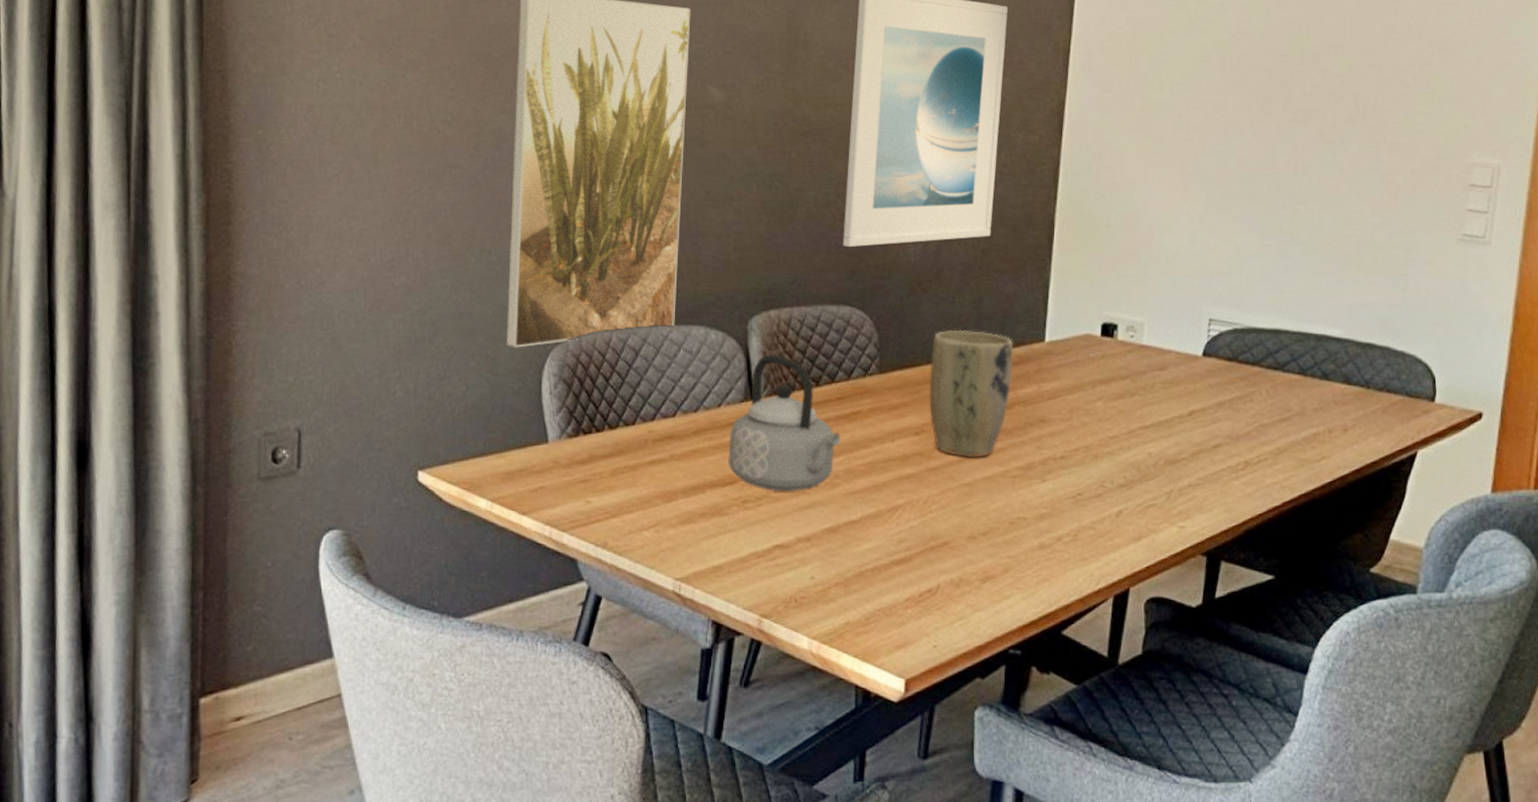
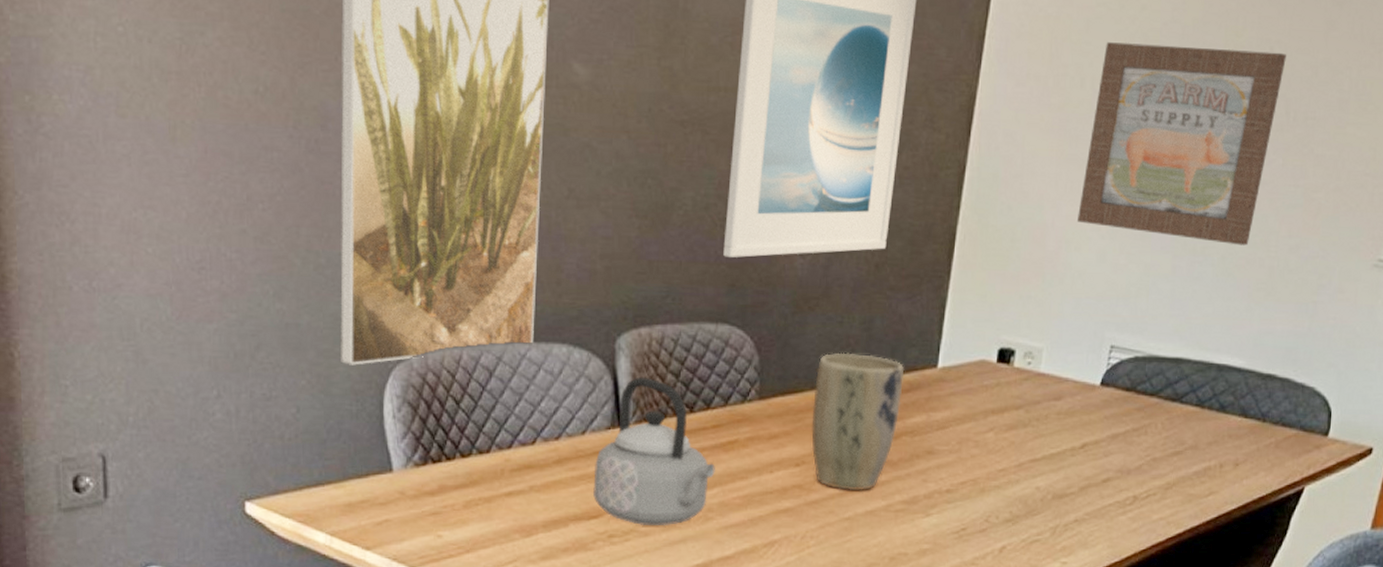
wall art: none [1166,52,1350,225] -> present [1076,42,1286,246]

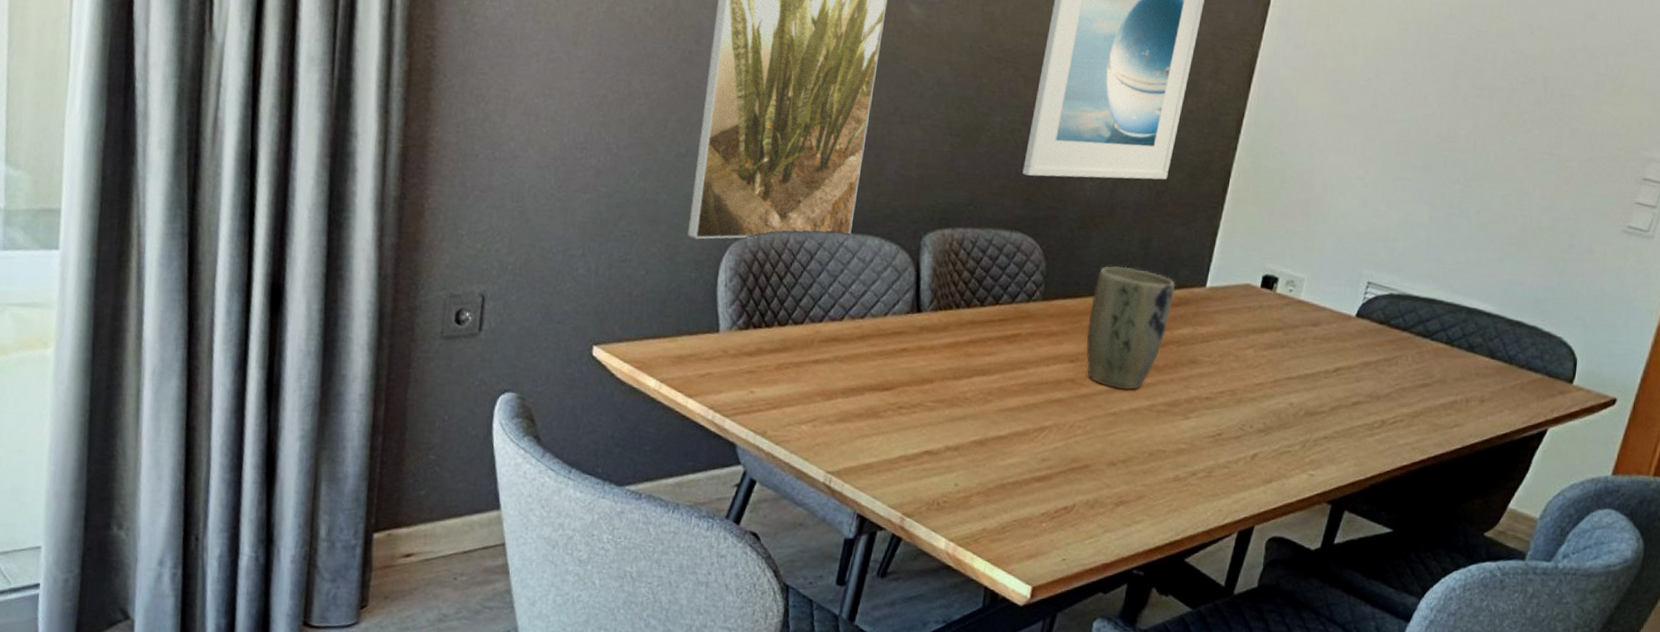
teapot: present [593,377,715,526] -> none [888,271,998,403]
wall art: present [1076,42,1286,246] -> none [1342,17,1546,204]

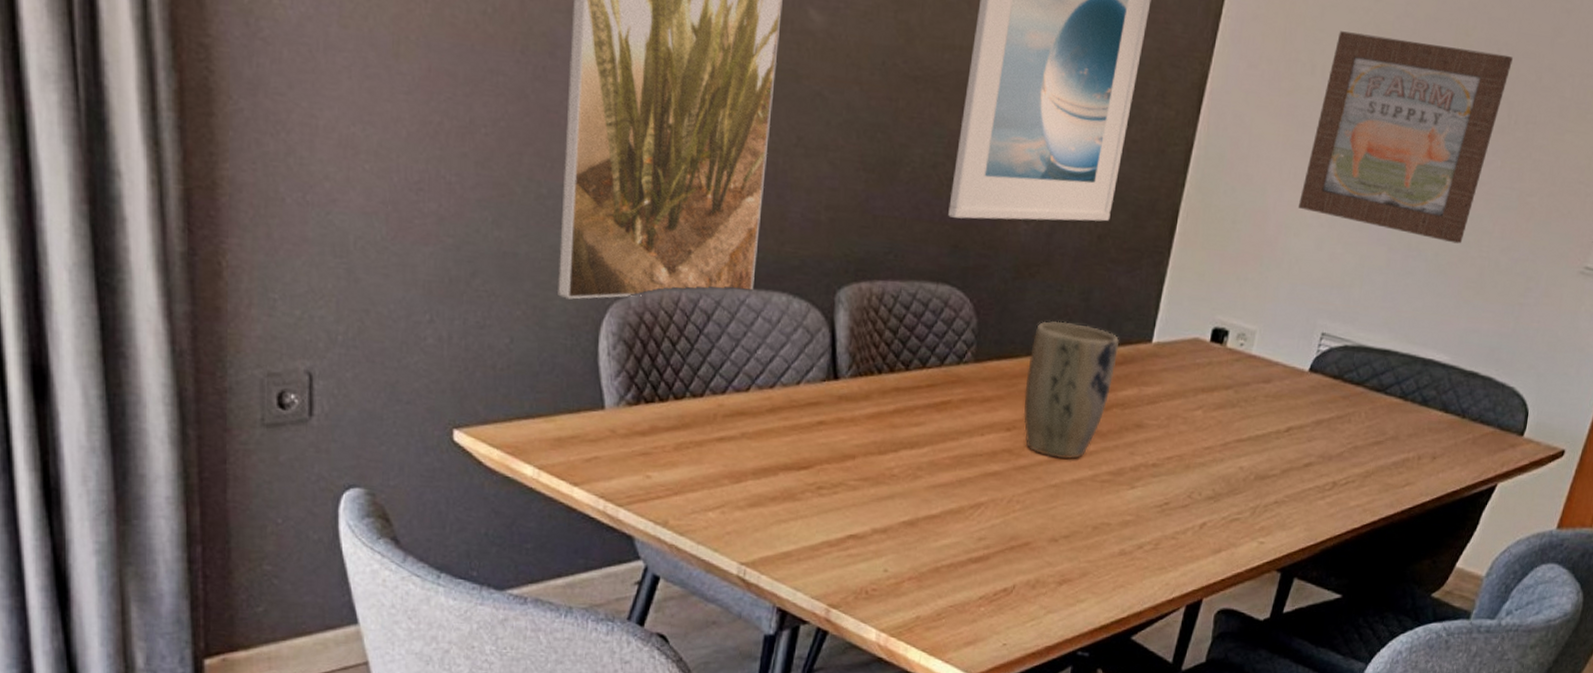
wall art: none [1342,17,1546,204] -> present [1298,31,1513,244]

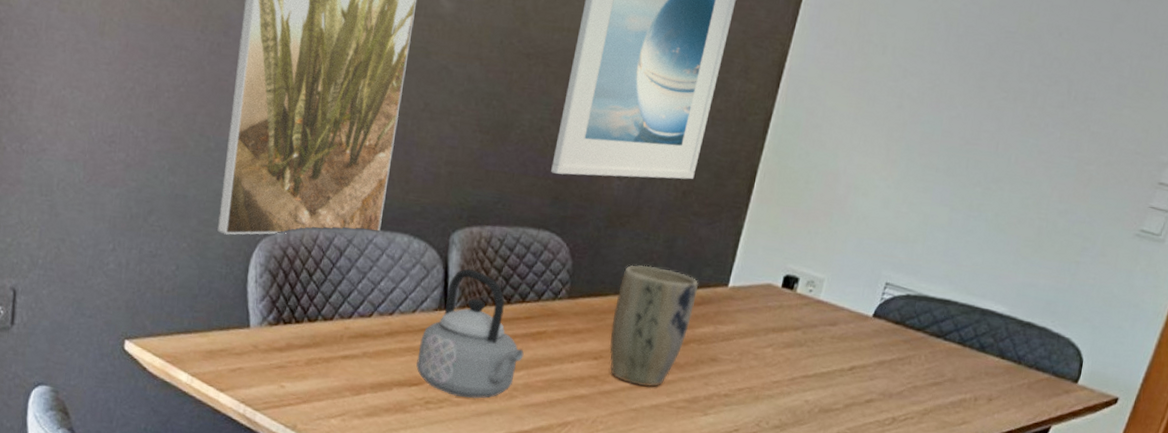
teapot: none [804,331,927,481] -> present [416,268,524,399]
wall art: present [1298,31,1513,244] -> none [866,16,1073,206]

